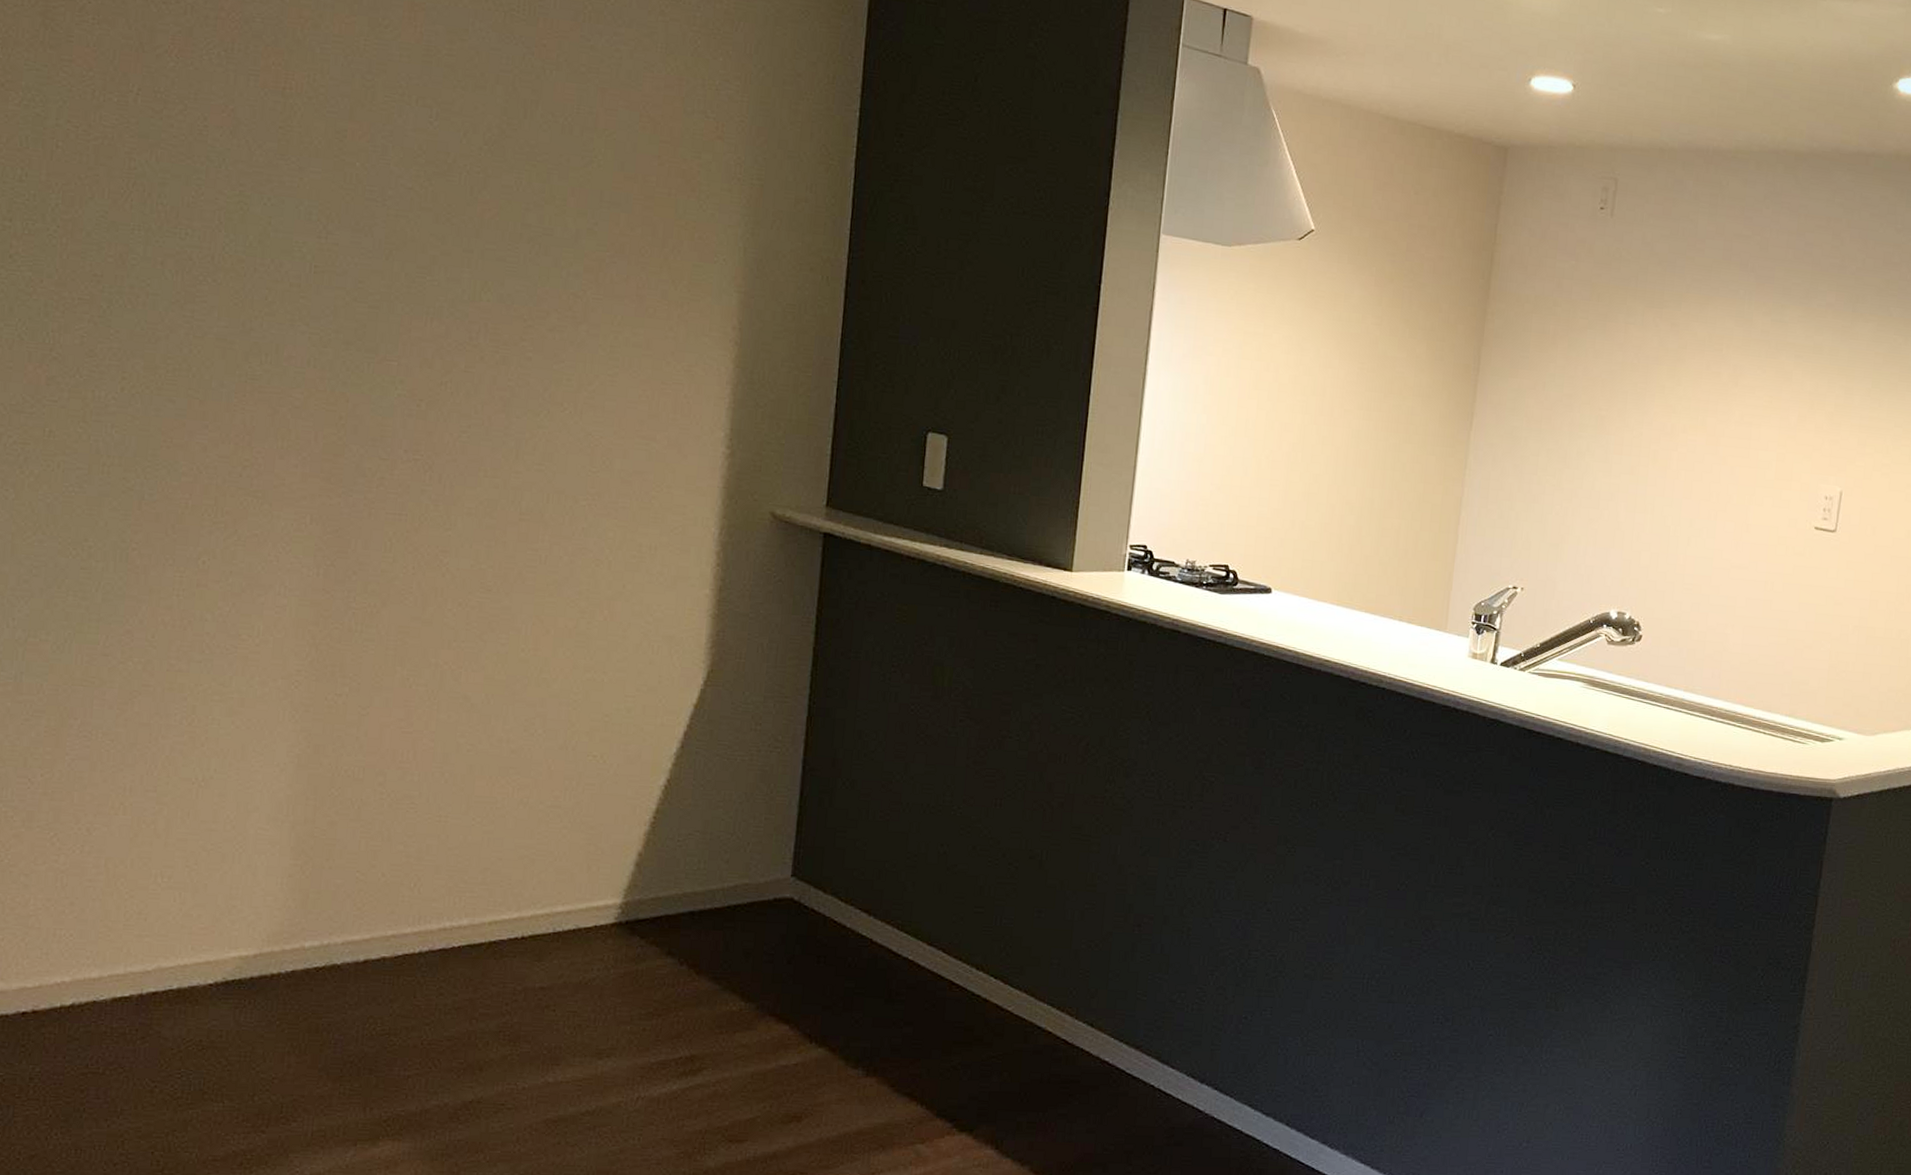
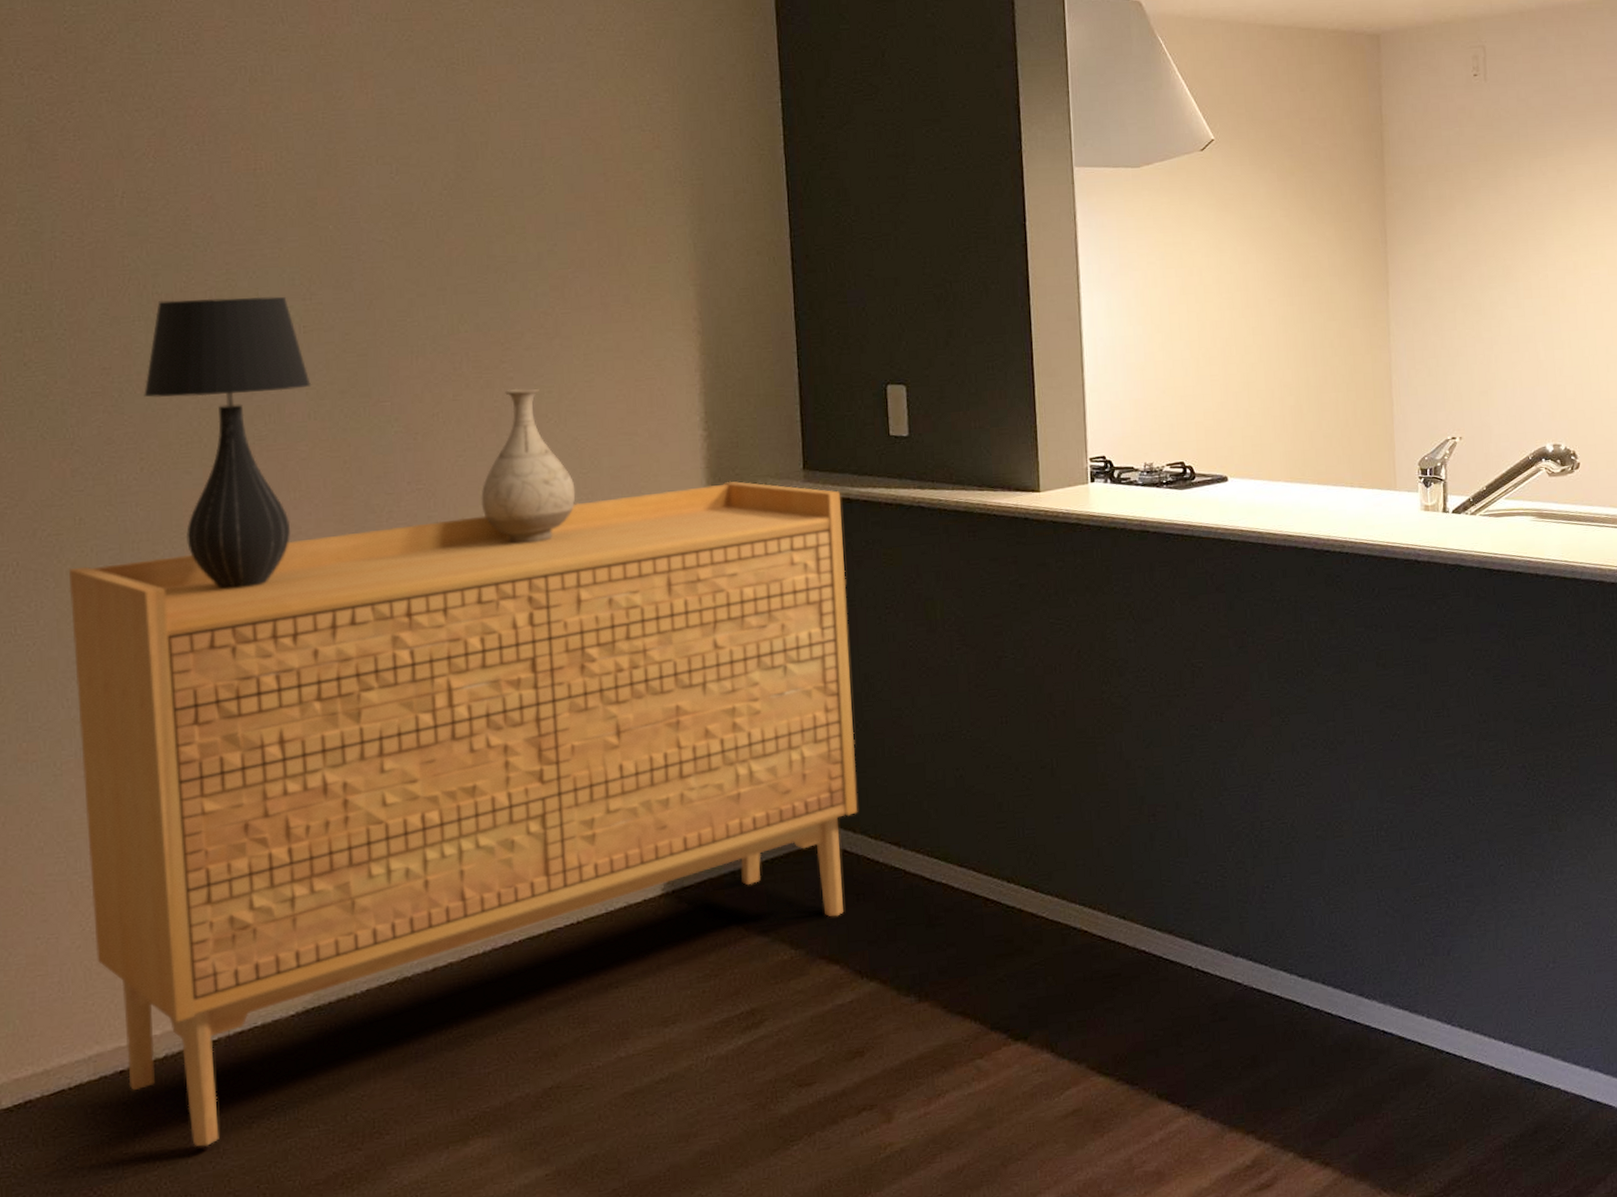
sideboard: none [12,482,862,1103] -> present [68,481,858,1147]
table lamp: none [134,213,316,534] -> present [144,296,312,590]
vase: none [480,369,582,536] -> present [481,388,576,544]

